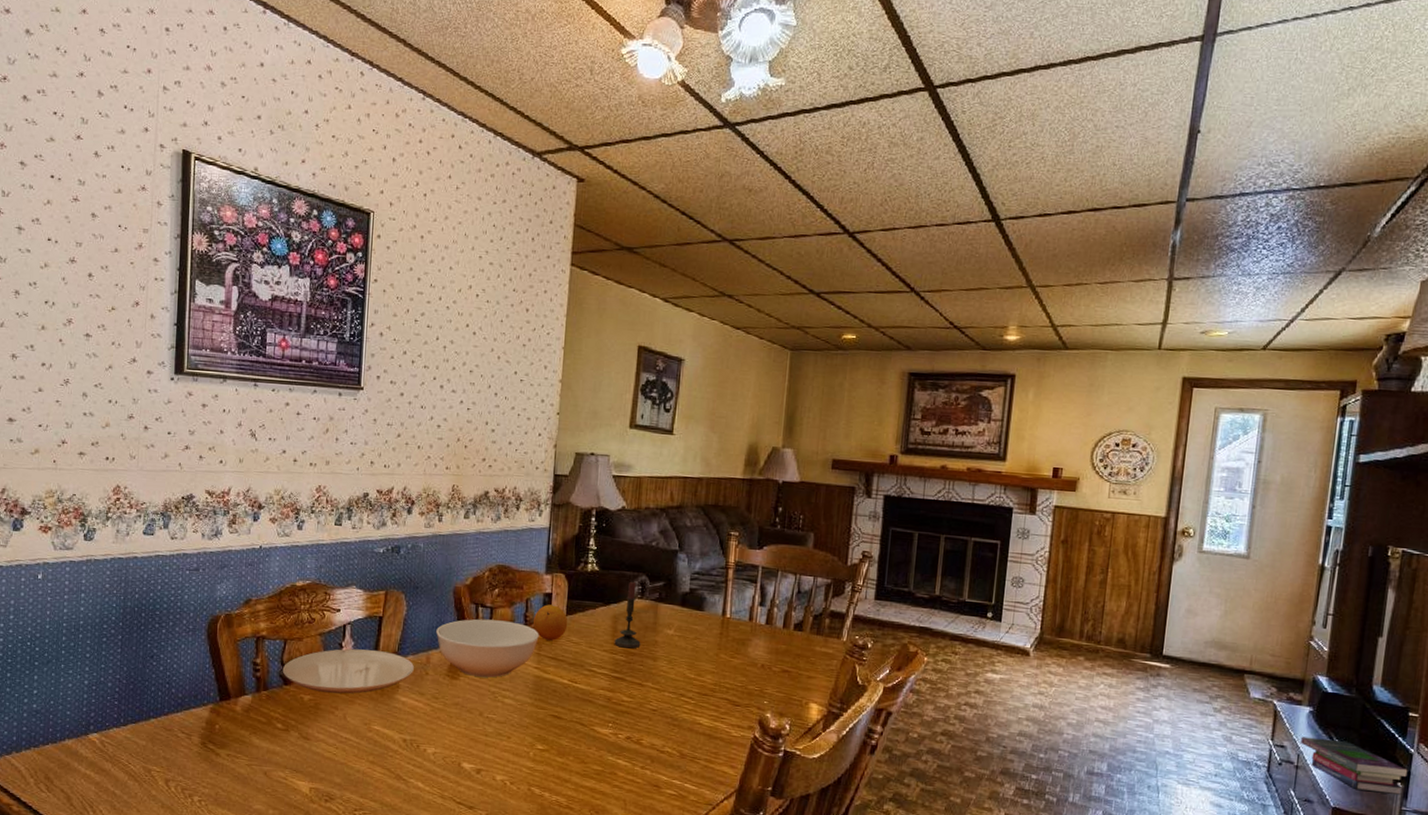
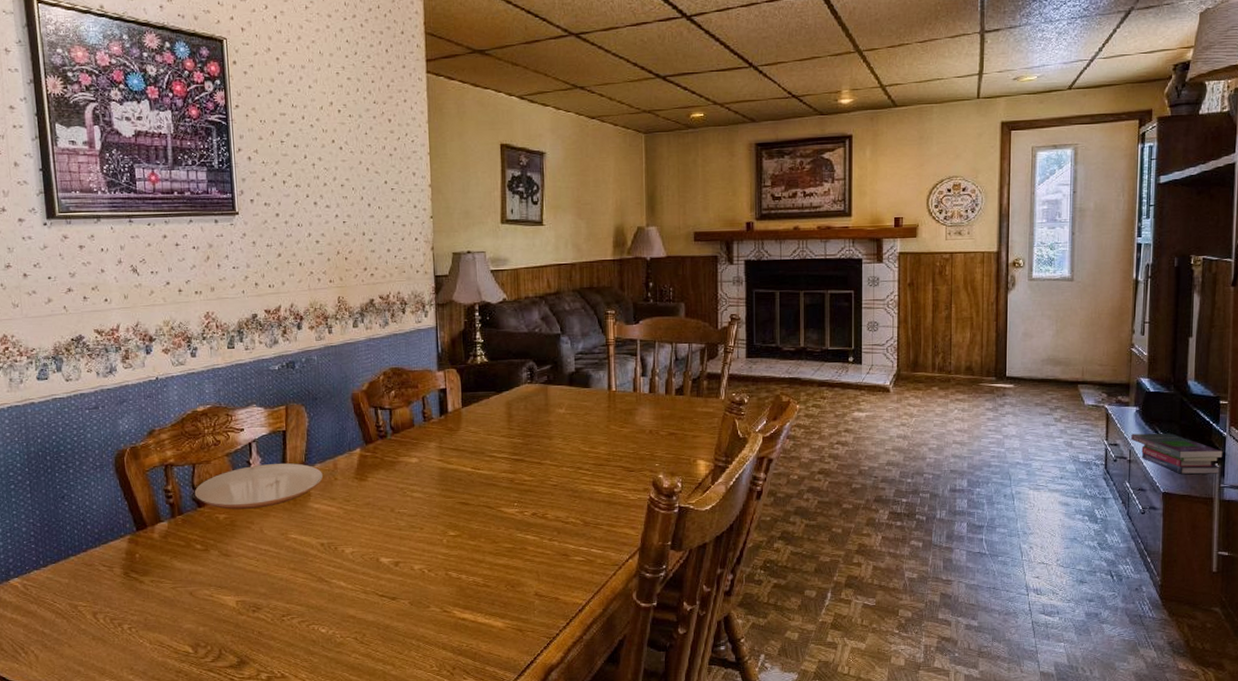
bowl: present [436,619,539,678] -> none [339,420,439,476]
fruit: present [532,604,568,641] -> none [431,399,465,433]
candle: present [614,581,641,649] -> none [510,368,536,431]

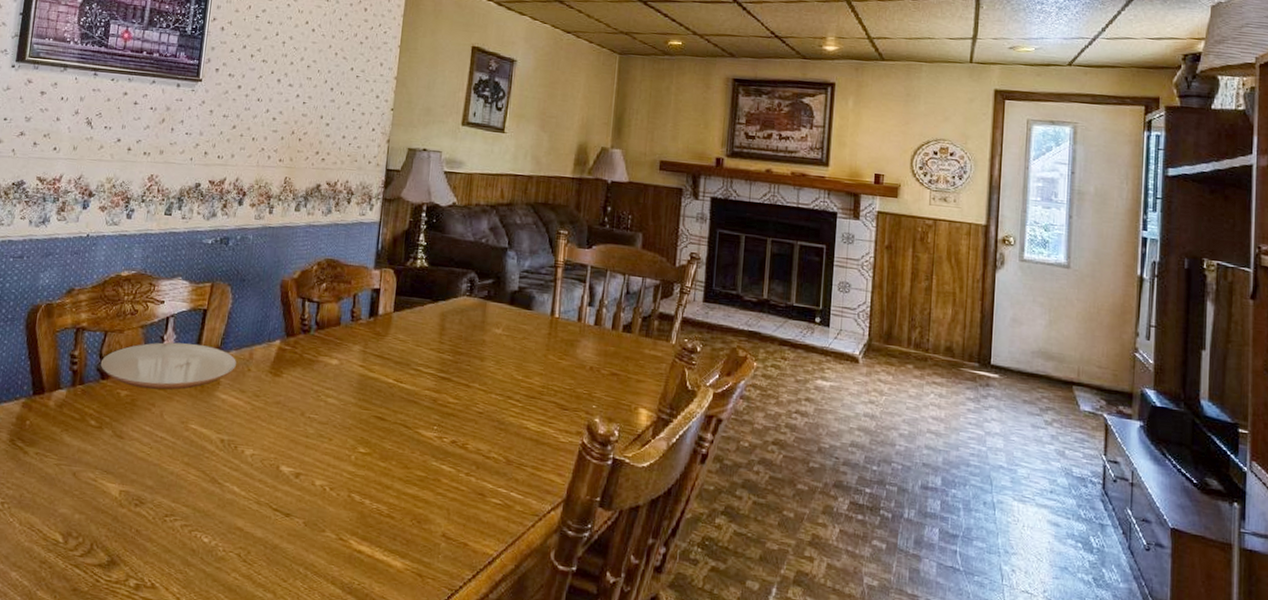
books: present [1131,433,1223,475] -> none [1134,452,1243,517]

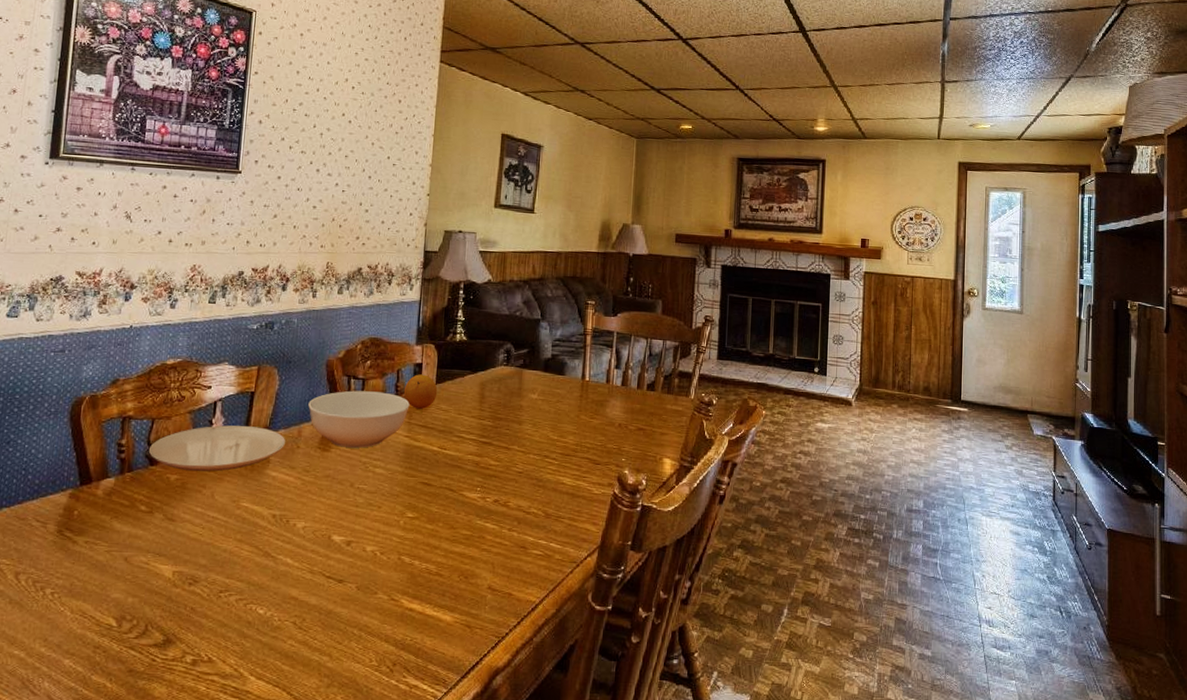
bowl: none [260,313,366,376] -> present [308,390,410,448]
fruit: none [359,300,396,338] -> present [403,374,438,409]

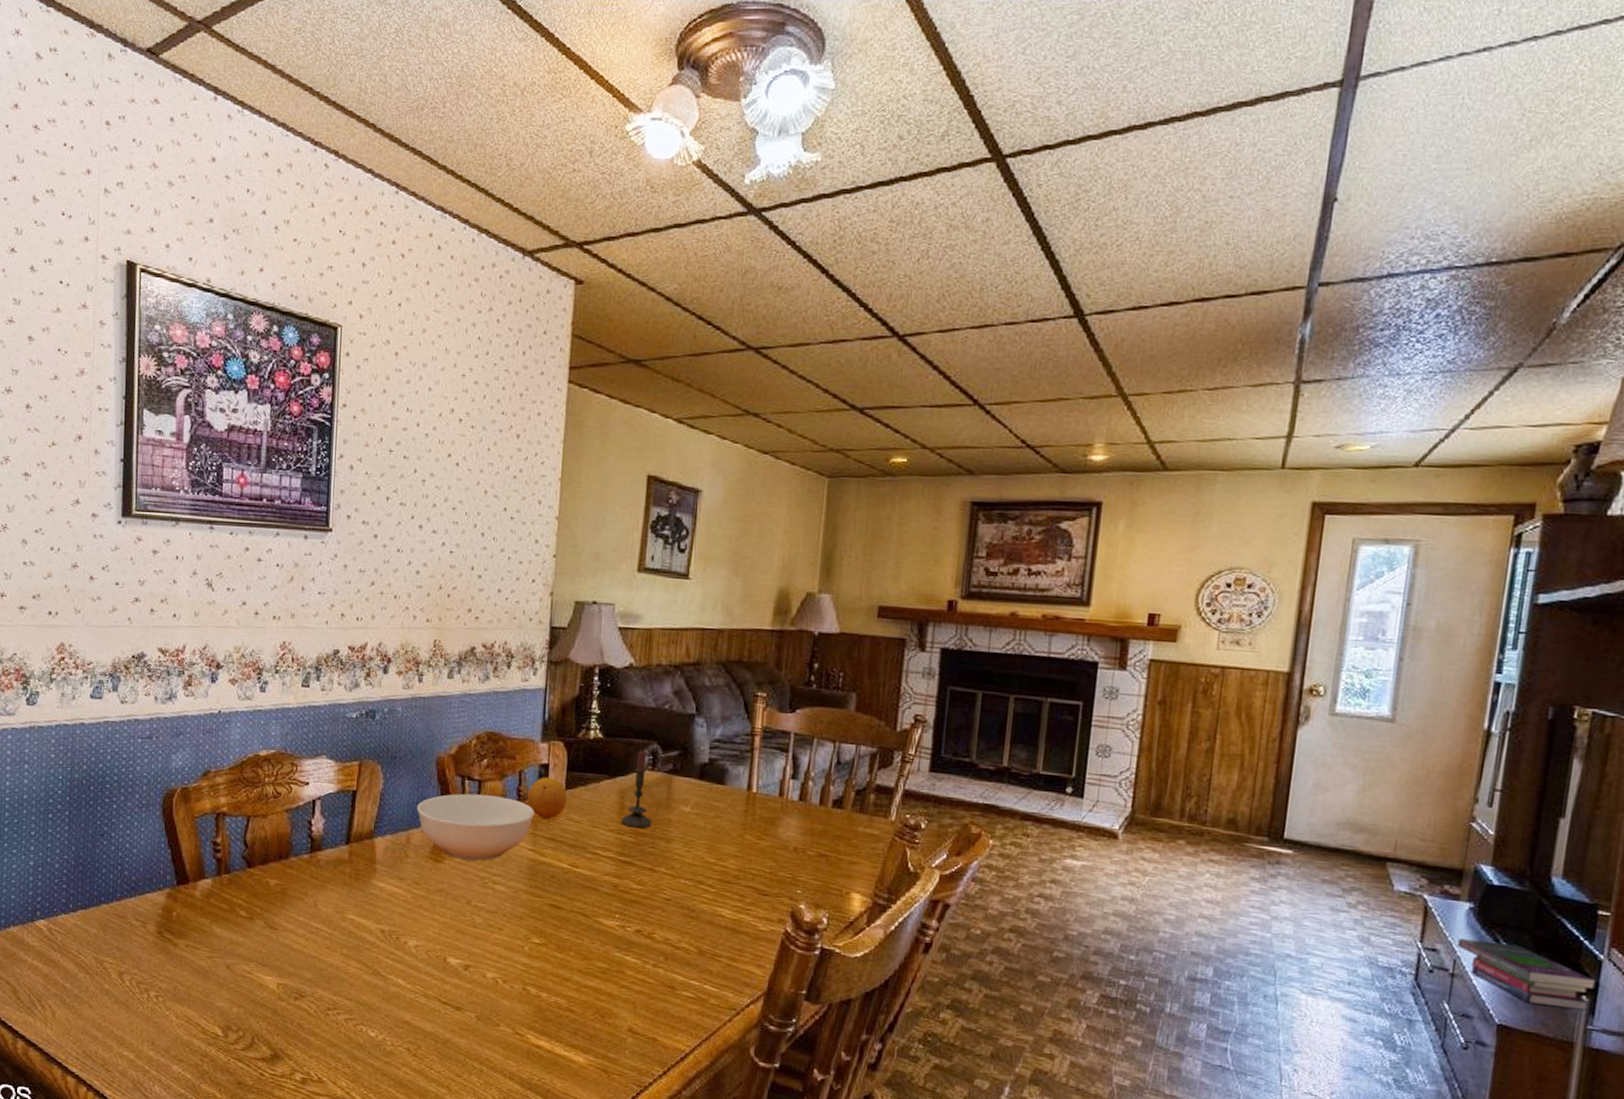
plate: present [148,425,285,472] -> none [245,827,392,879]
candle: none [481,349,507,414] -> present [621,750,652,829]
books: none [1077,467,1162,515] -> present [1458,938,1596,1012]

